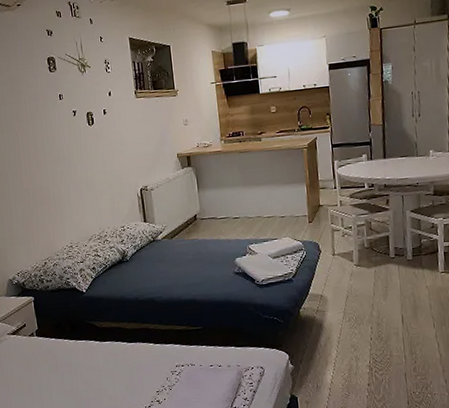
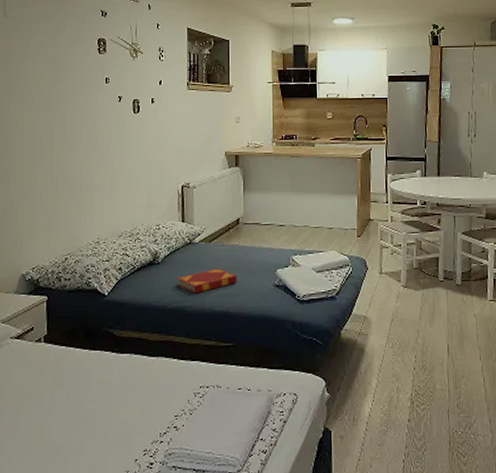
hardback book: none [145,261,200,286] -> present [176,268,238,294]

